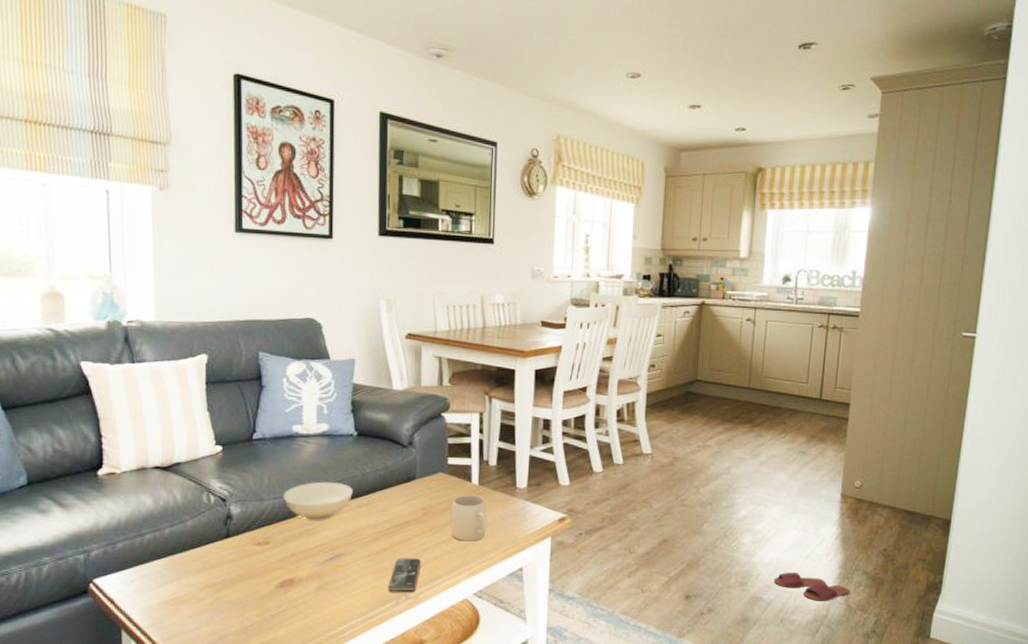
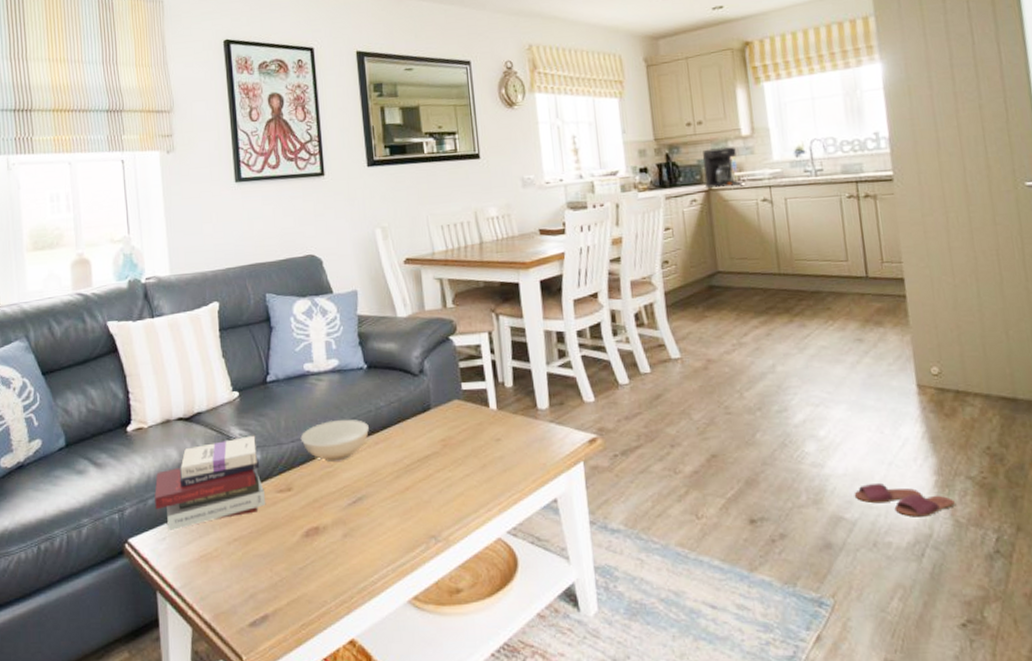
books: none [125,489,242,575] -> present [154,435,266,532]
mobile phone: present [388,558,422,593] -> none [415,495,448,536]
mug: present [450,494,488,541] -> none [471,420,513,473]
coffee maker: none [699,265,733,304] -> present [702,147,743,189]

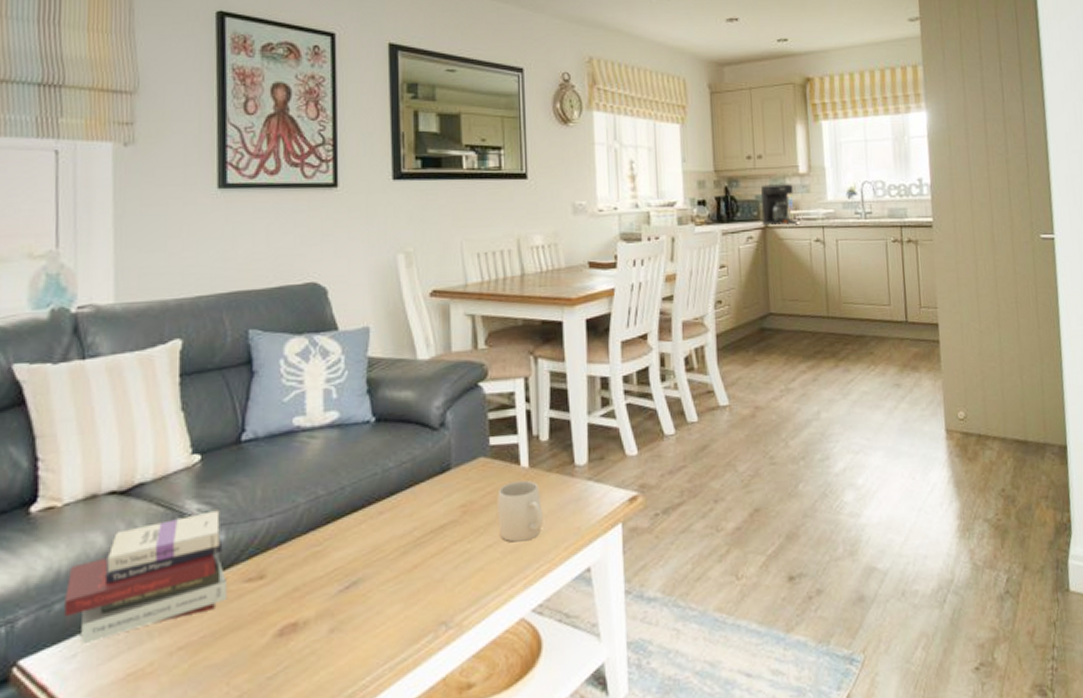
bowl: present [300,419,369,462] -> none [281,484,372,539]
mug: none [471,420,513,473] -> present [496,480,543,543]
slippers: present [854,482,955,517] -> none [886,529,974,563]

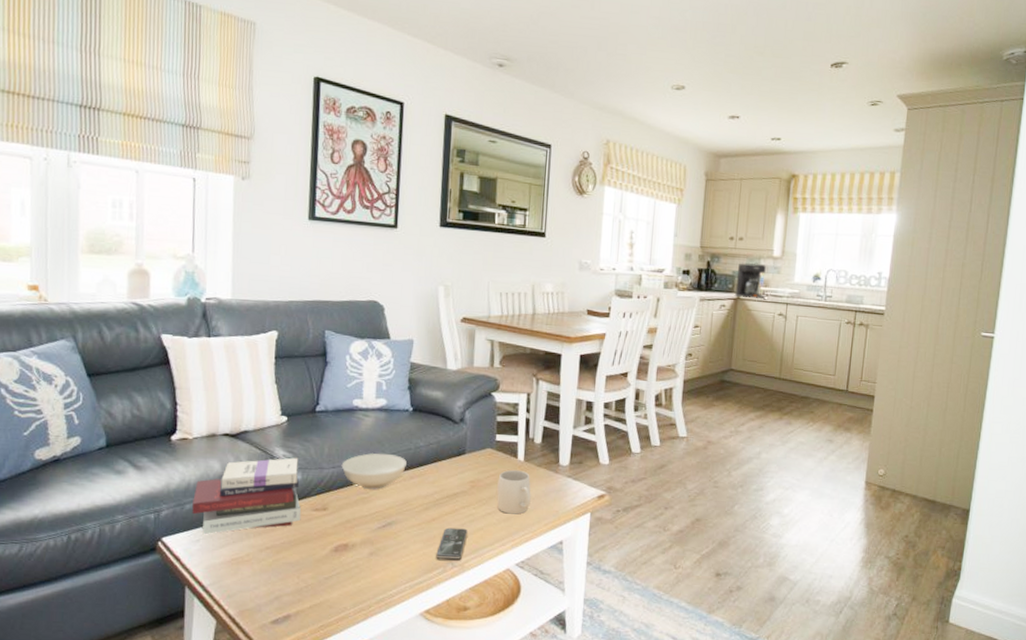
bowl: none [281,484,372,539] -> present [341,452,407,489]
mobile phone: none [423,572,464,624] -> present [436,527,469,561]

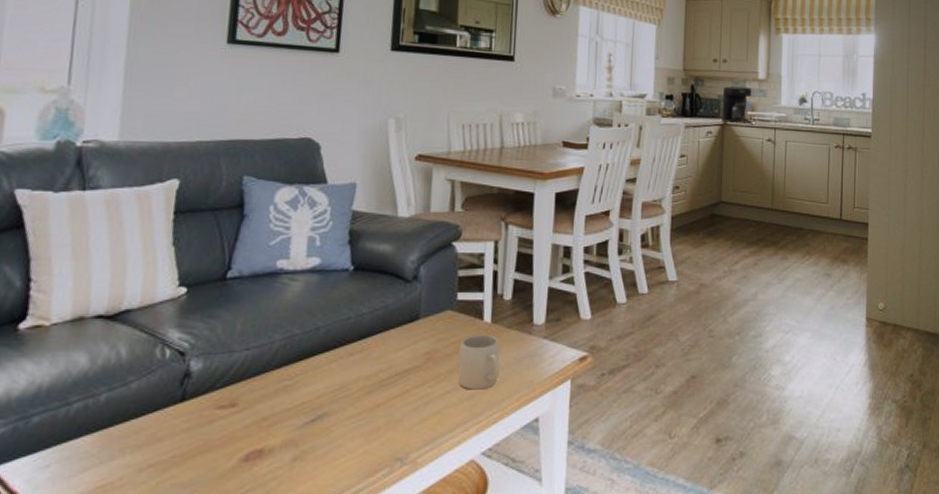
books: present [192,457,302,535] -> none [42,340,201,457]
bowl: present [341,452,407,489] -> none [257,325,345,374]
mobile phone: present [436,527,469,561] -> none [380,413,423,459]

